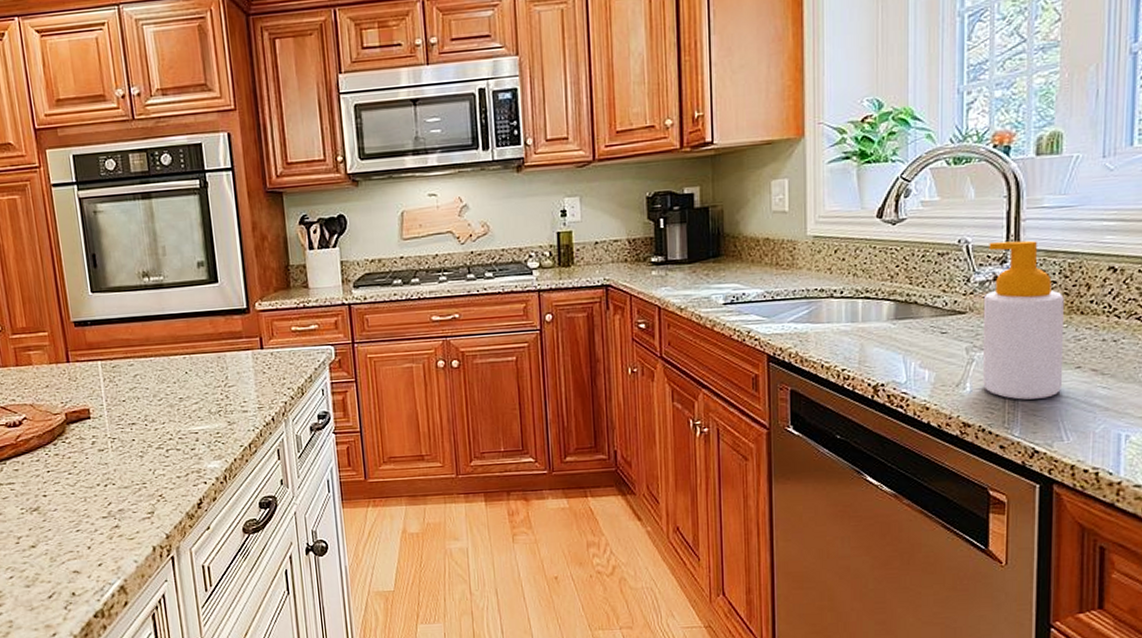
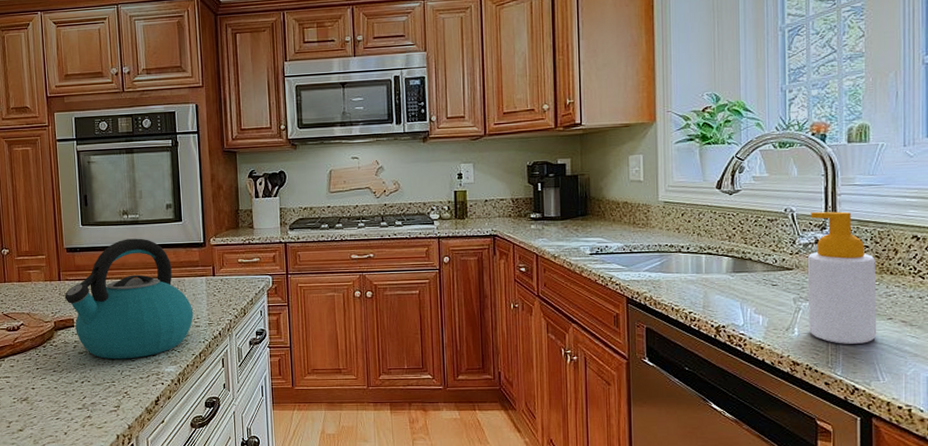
kettle: none [75,305,240,457] -> present [64,238,194,360]

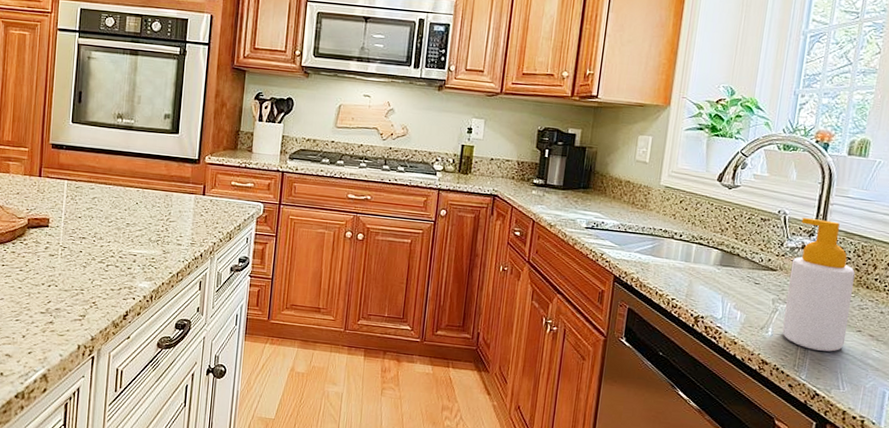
kettle: present [64,238,194,360] -> none [43,143,177,269]

